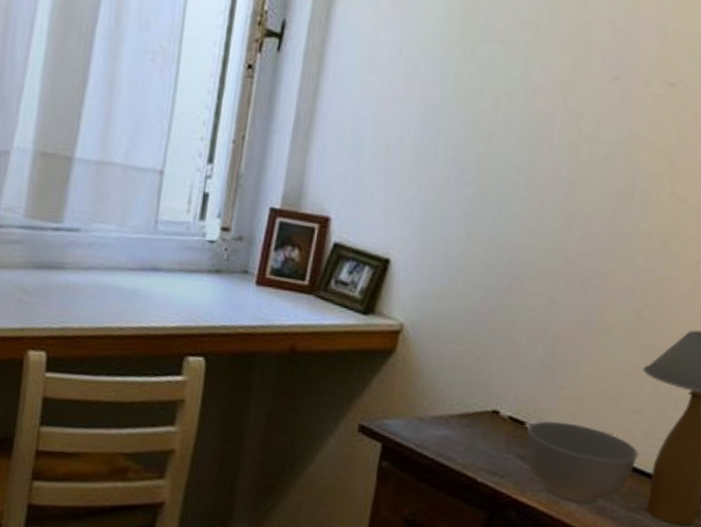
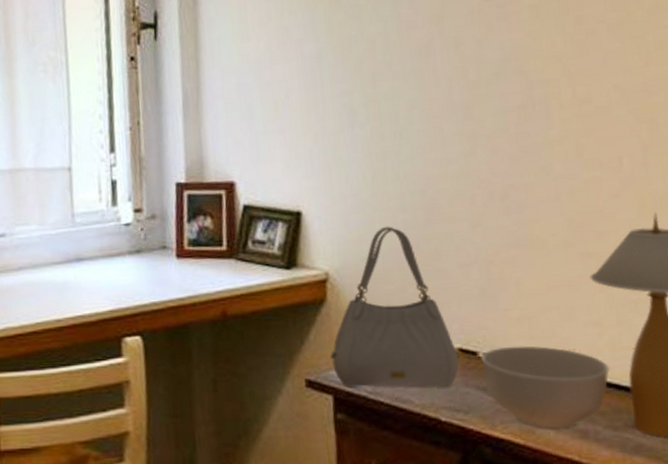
handbag: none [386,288,508,451] -> present [329,226,460,388]

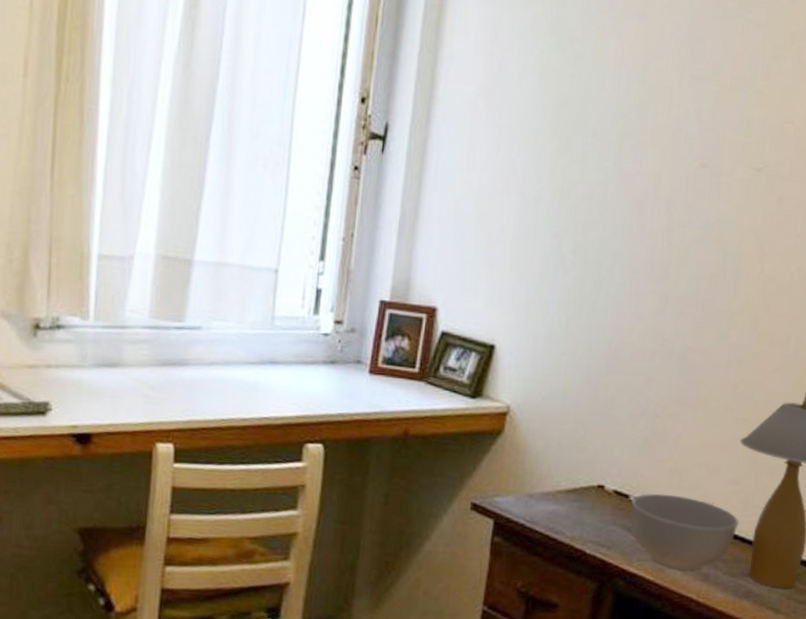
handbag: present [329,226,460,388] -> none [497,370,613,524]

